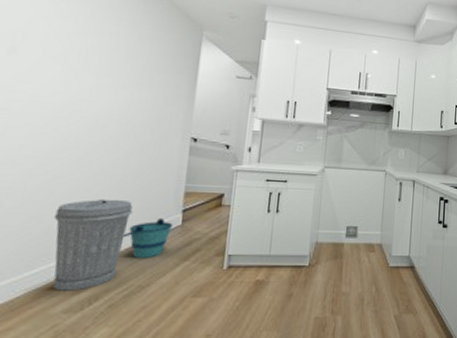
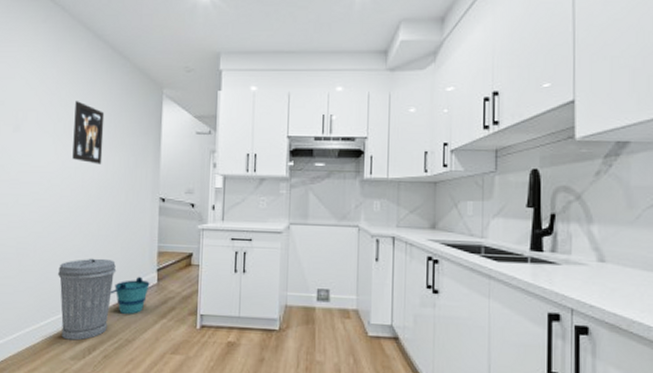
wall art: none [86,30,133,100] -> present [72,101,105,165]

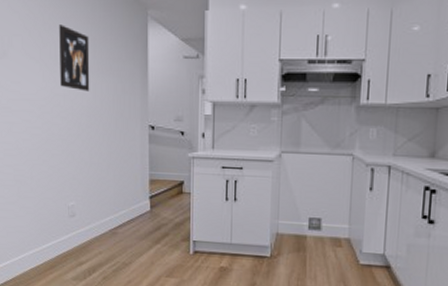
trash can: present [57,258,117,341] -> none [54,185,111,263]
bucket: present [110,276,150,314] -> none [106,203,143,240]

